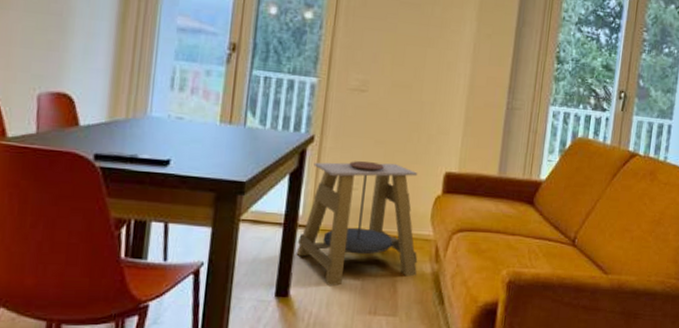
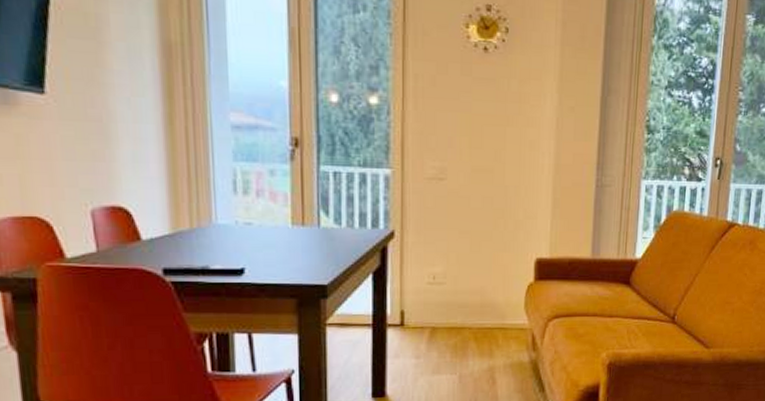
side table: present [296,161,418,287] -> none [388,253,515,383]

